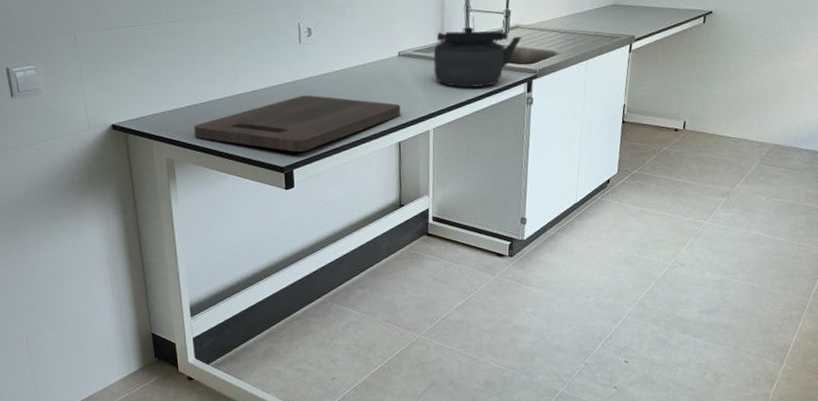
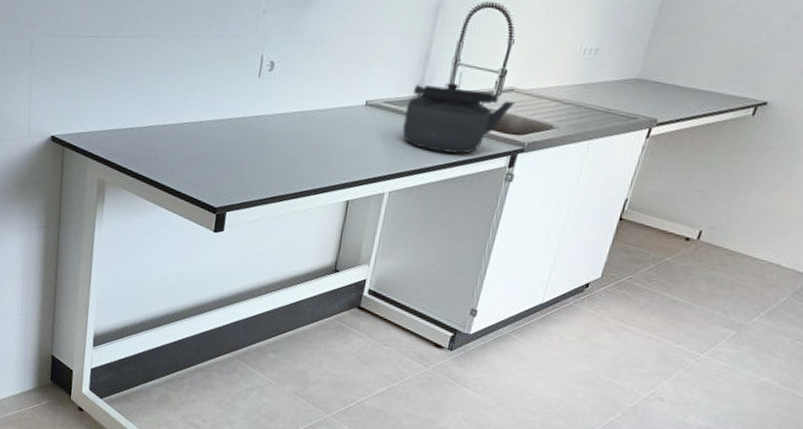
cutting board: present [194,95,401,152] -> none [131,133,357,195]

